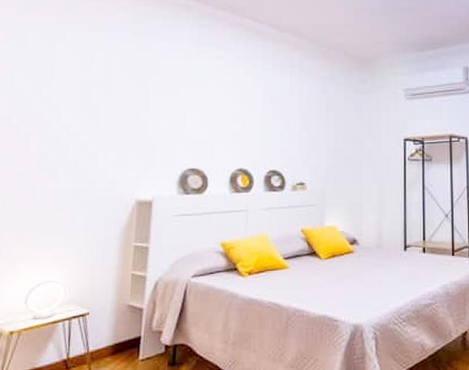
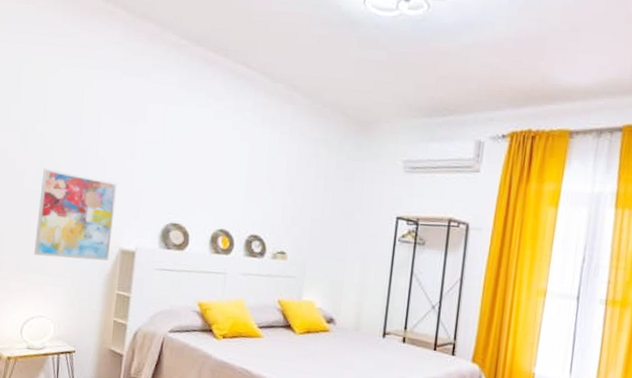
wall art: none [41,130,131,218] -> present [34,168,118,261]

